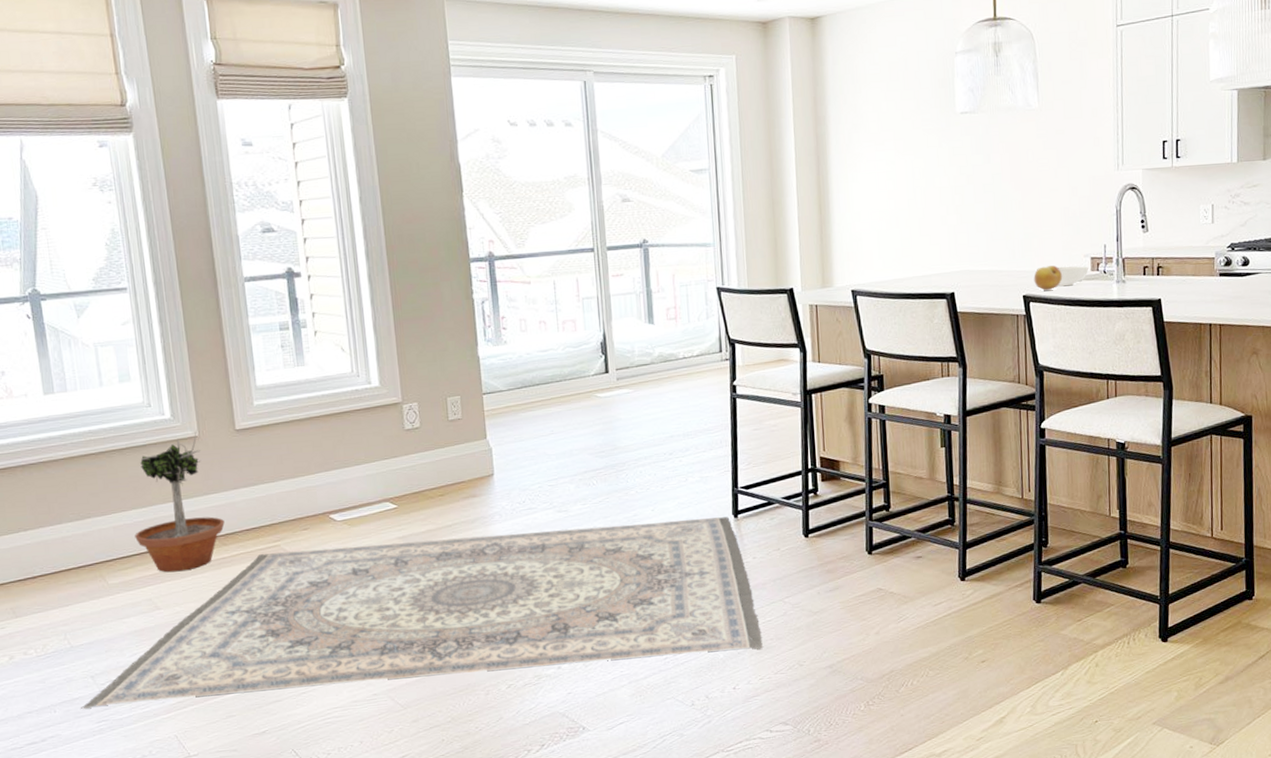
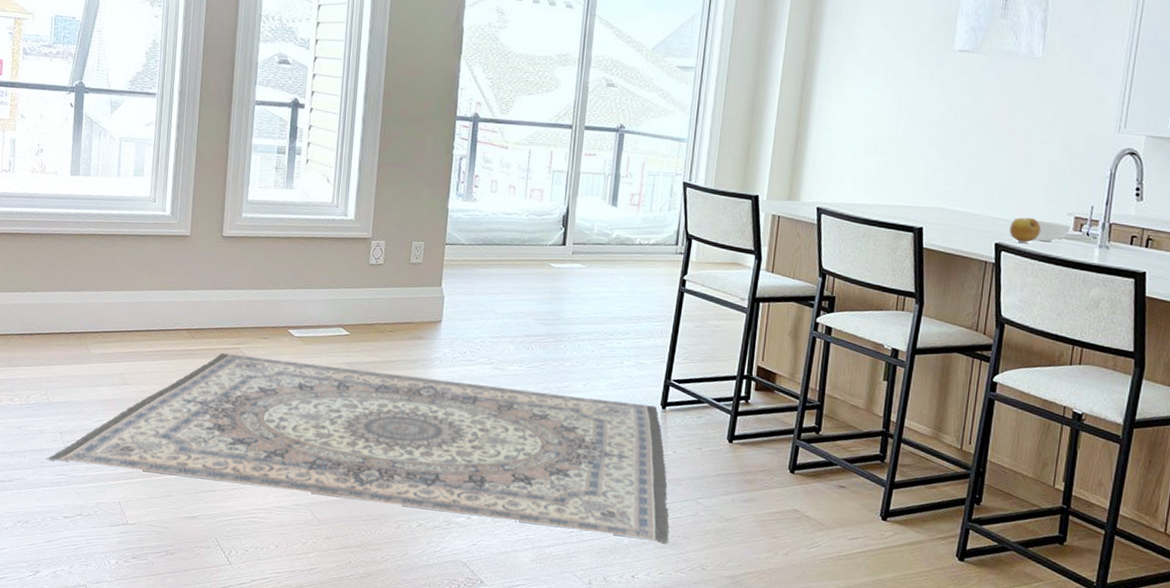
potted tree: present [135,430,225,573] -> none [120,230,197,355]

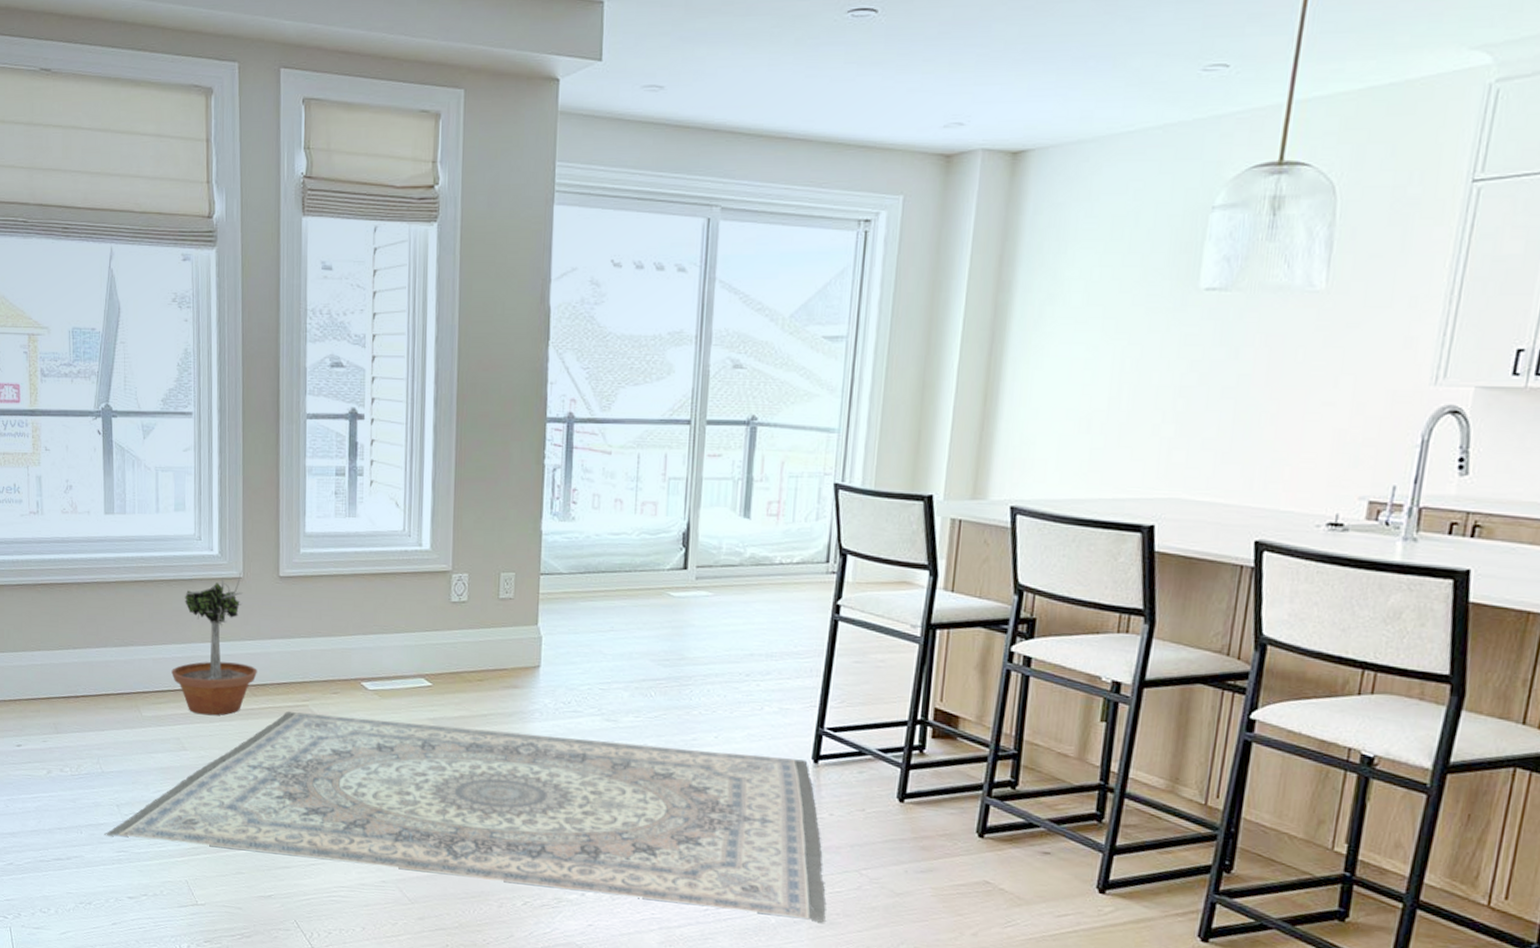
potted tree: none [120,230,197,355] -> present [171,571,257,716]
fruit: present [1009,217,1042,243] -> none [1275,506,1321,539]
bowl: present [1014,218,1072,242] -> none [1282,507,1364,537]

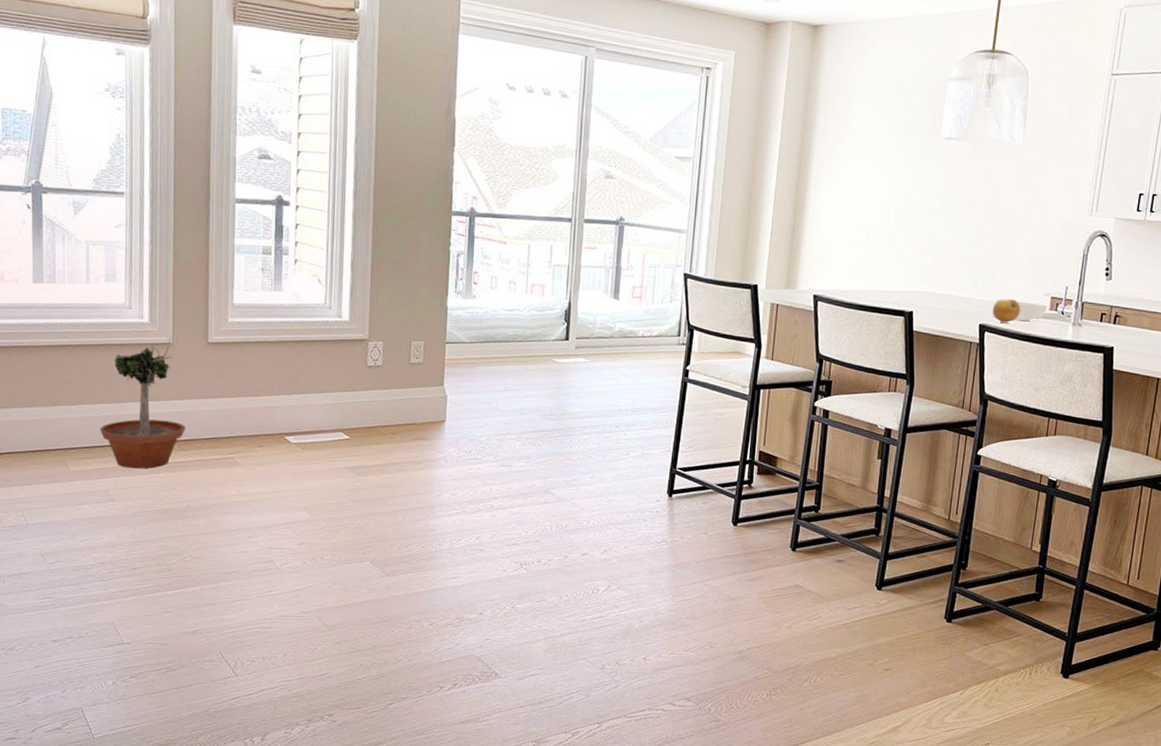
area rug: present [103,712,827,923] -> none [27,464,679,625]
fruit: none [1275,506,1321,539] -> present [992,299,1021,323]
bowl: none [1282,507,1364,537] -> present [996,300,1048,322]

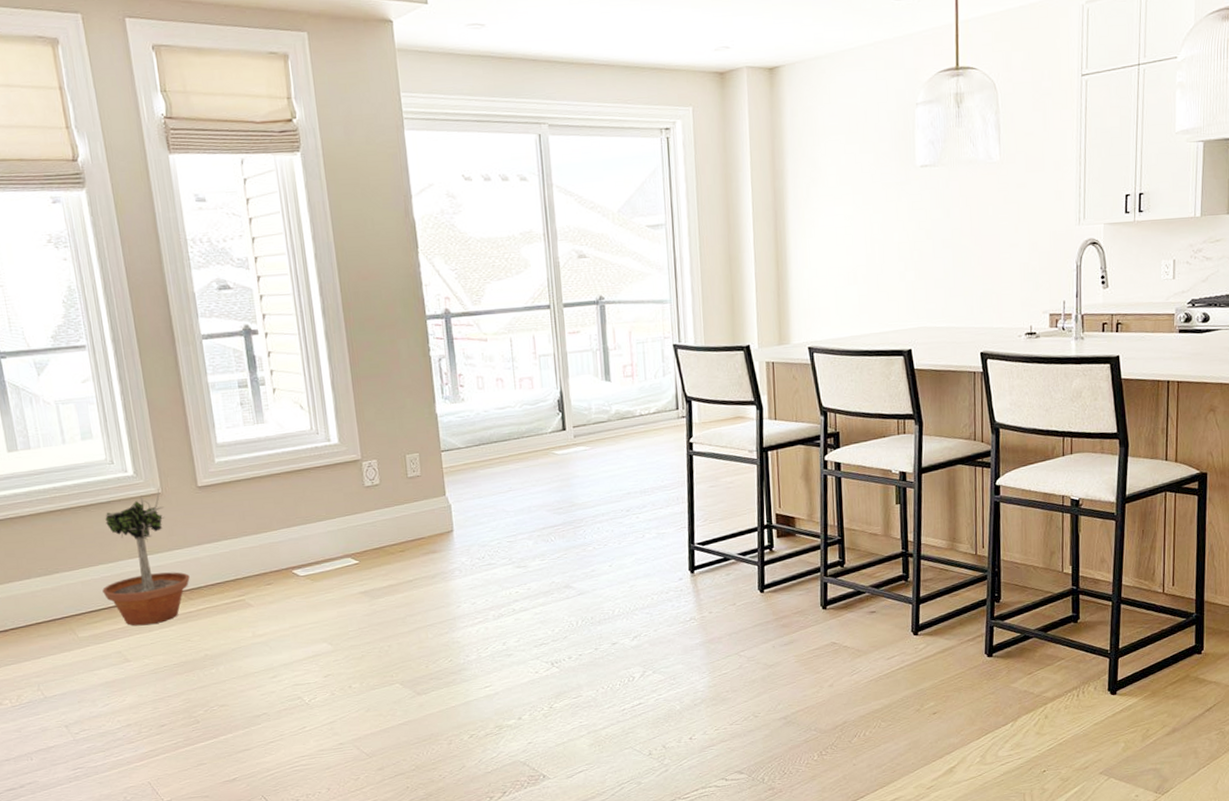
fruit: present [992,299,1021,323] -> none [991,322,1021,347]
bowl: present [996,300,1048,322] -> none [995,322,1048,344]

